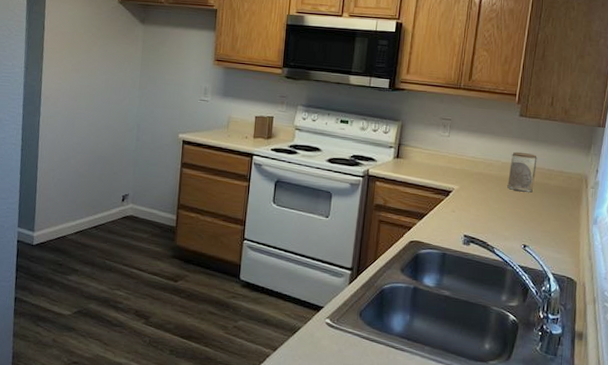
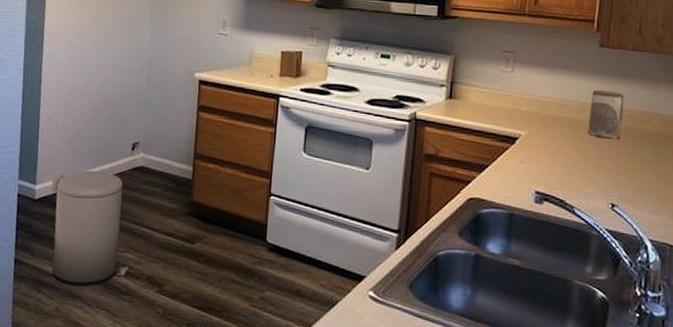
pedal bin: none [48,219,120,320] -> present [51,170,130,286]

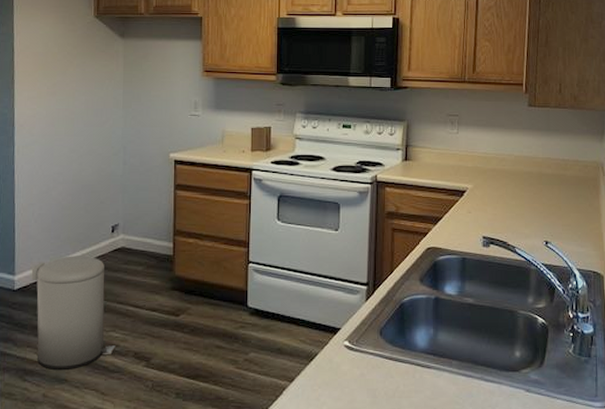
jar: present [588,89,624,140] -> none [523,143,551,185]

